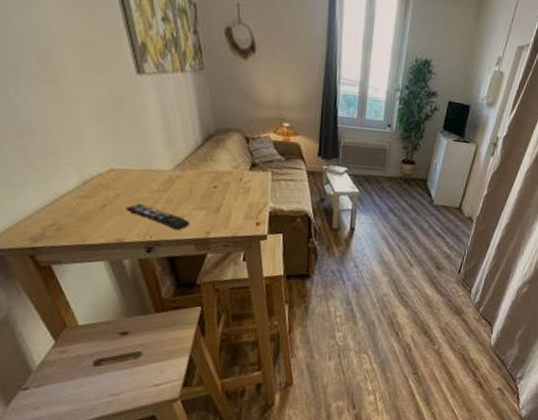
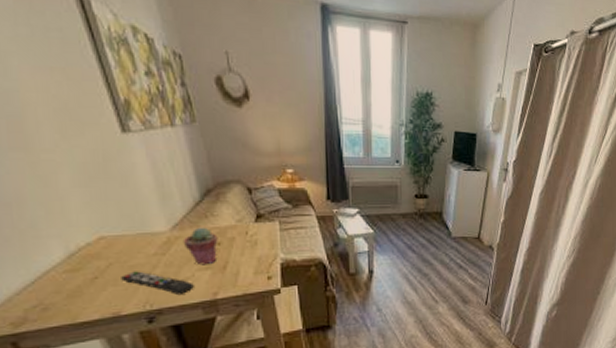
potted succulent: none [183,169,215,206] -> present [182,227,218,266]

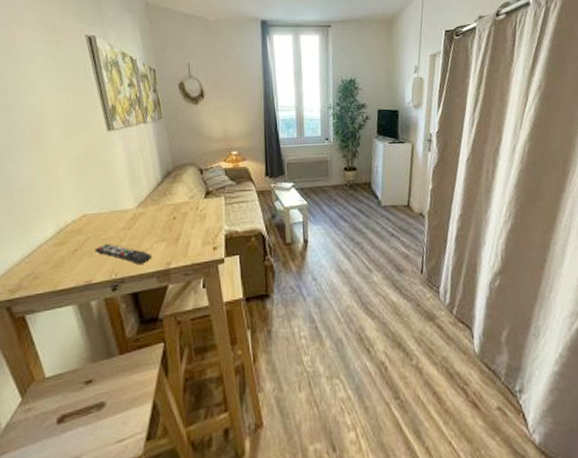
potted succulent: present [182,227,218,266] -> none [145,204,174,238]

